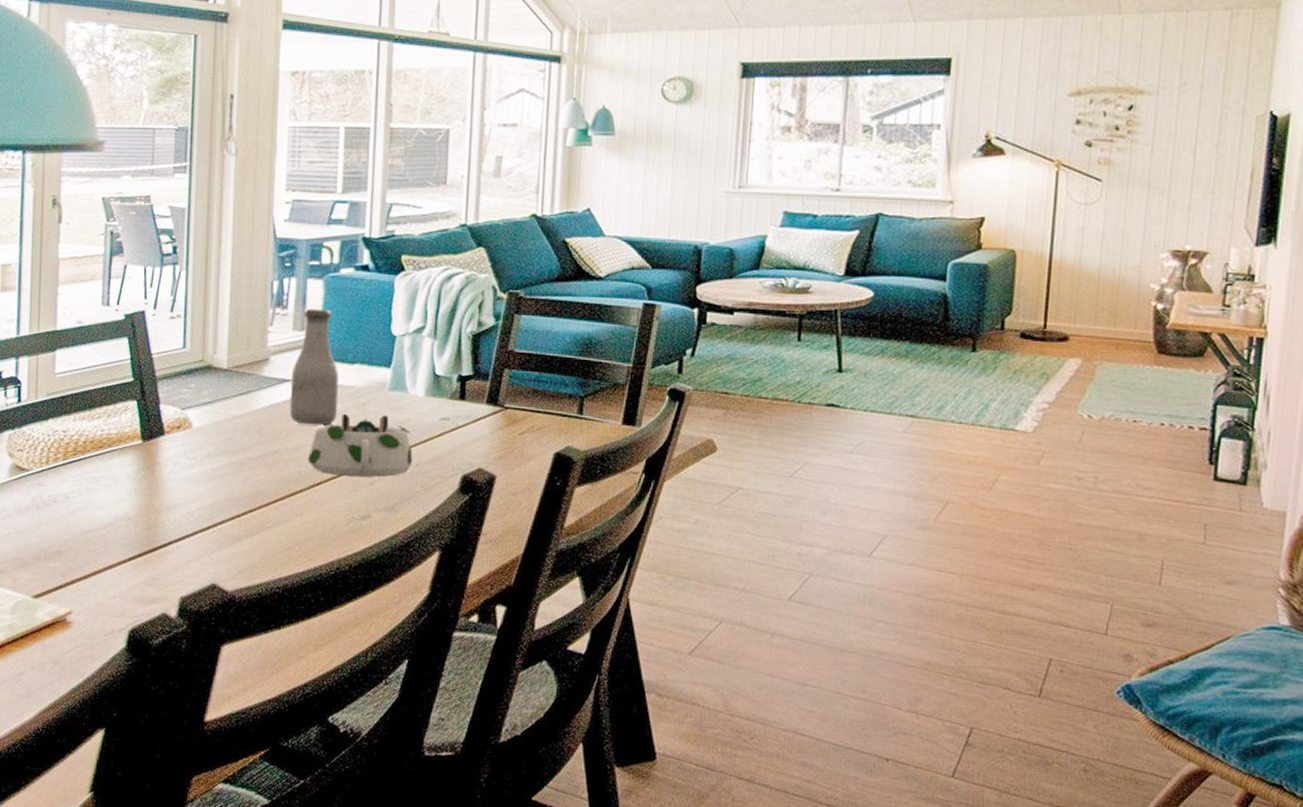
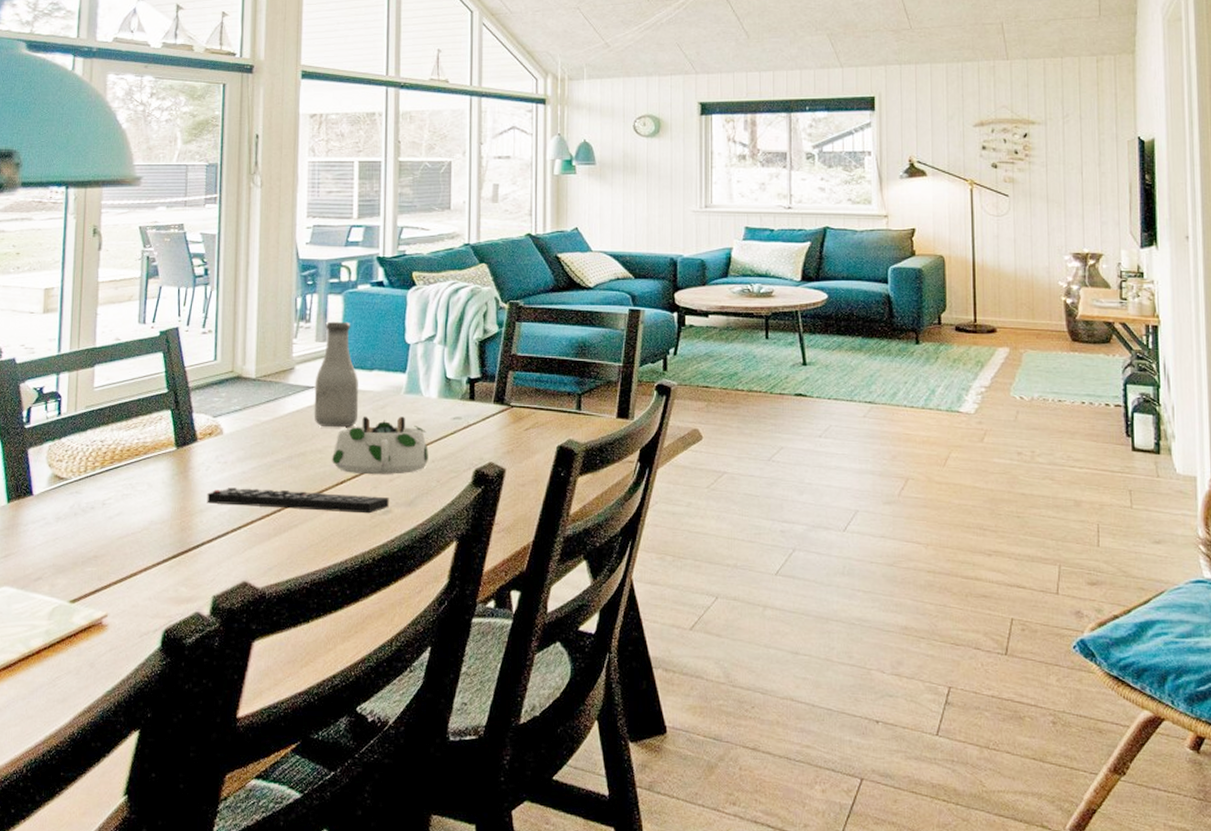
remote control: none [174,485,368,519] -> present [207,487,389,514]

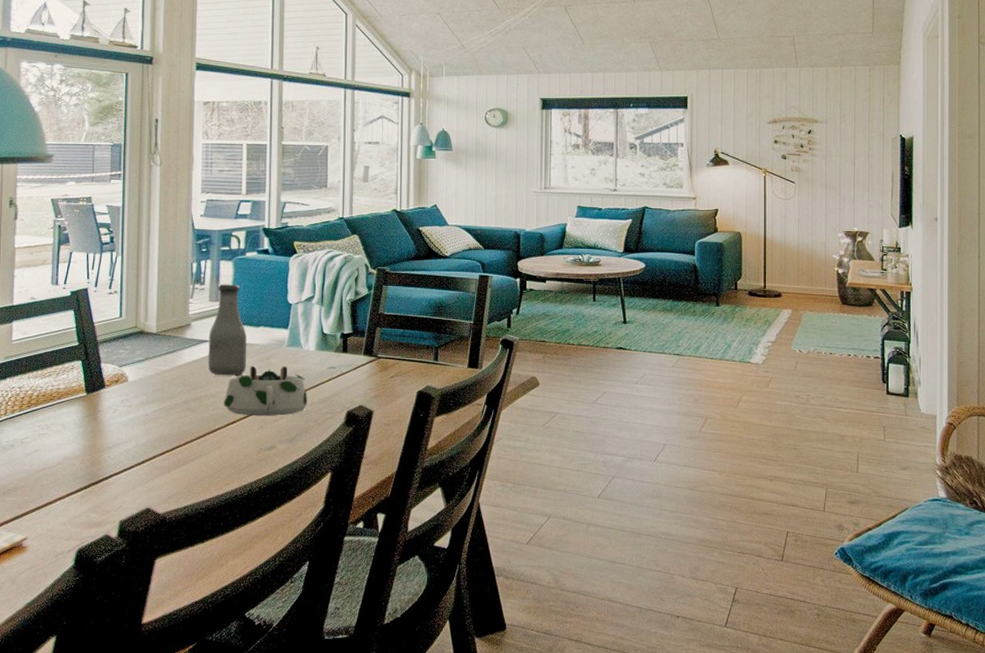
remote control: present [207,487,389,514] -> none [114,428,273,450]

